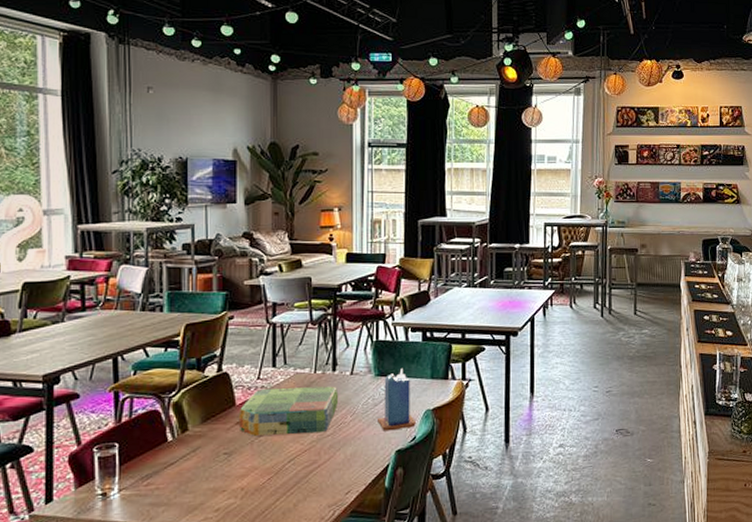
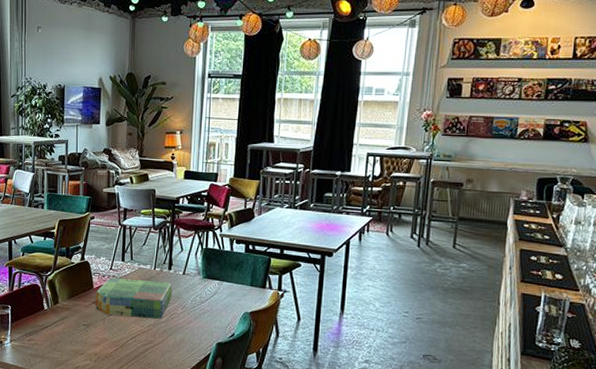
candle: present [378,369,416,431] -> none [203,274,235,326]

